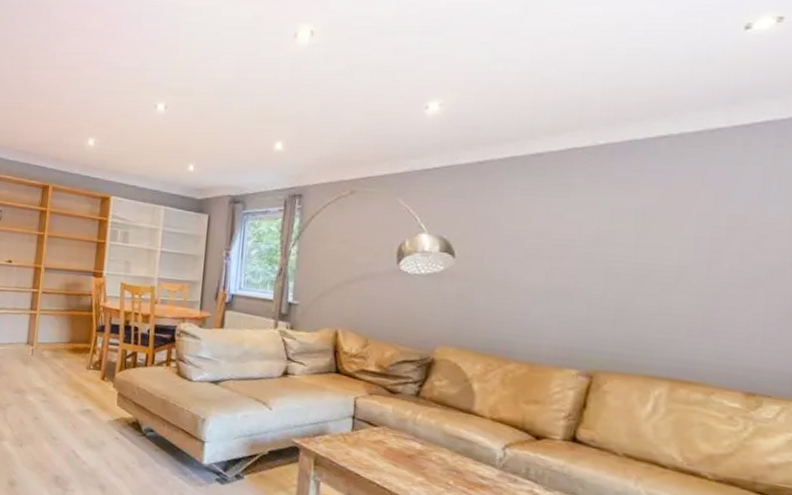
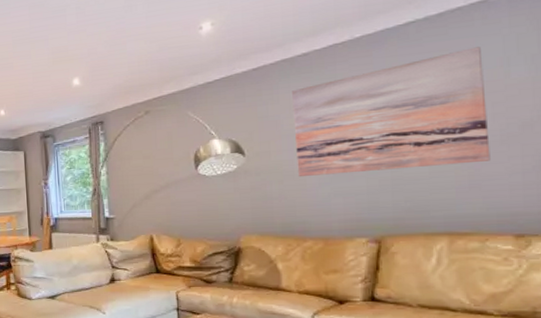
wall art: none [510,175,738,305] -> present [292,47,491,178]

